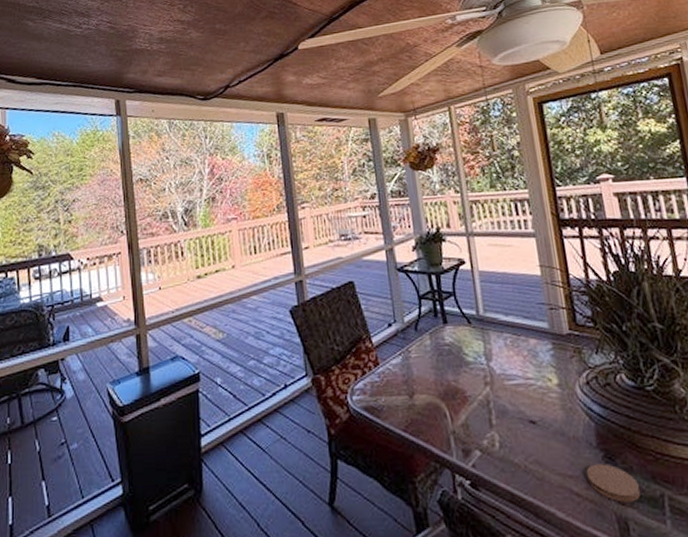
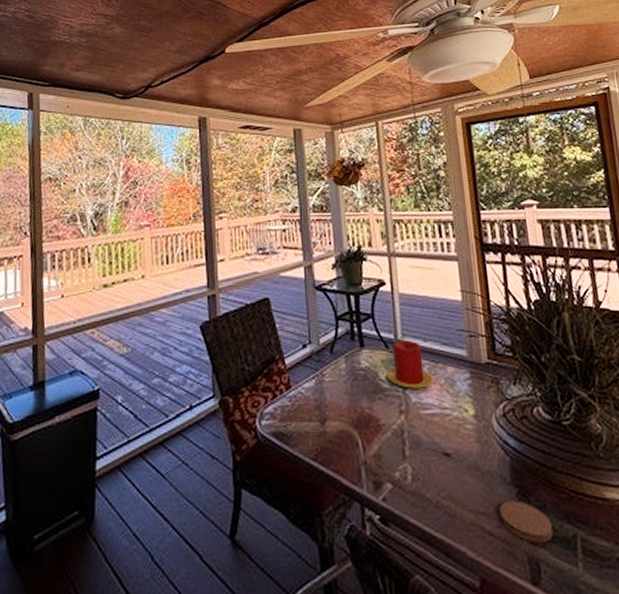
candle: none [471,315,517,361] -> present [387,340,434,389]

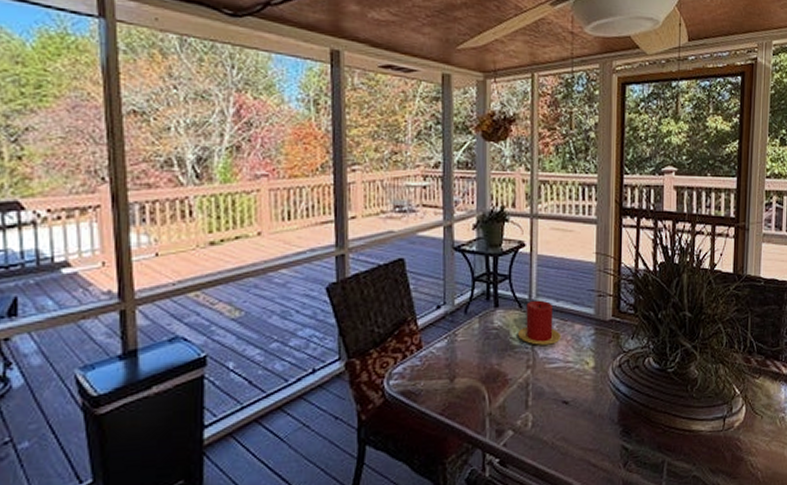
coaster: present [499,501,553,543] -> none [604,437,646,470]

